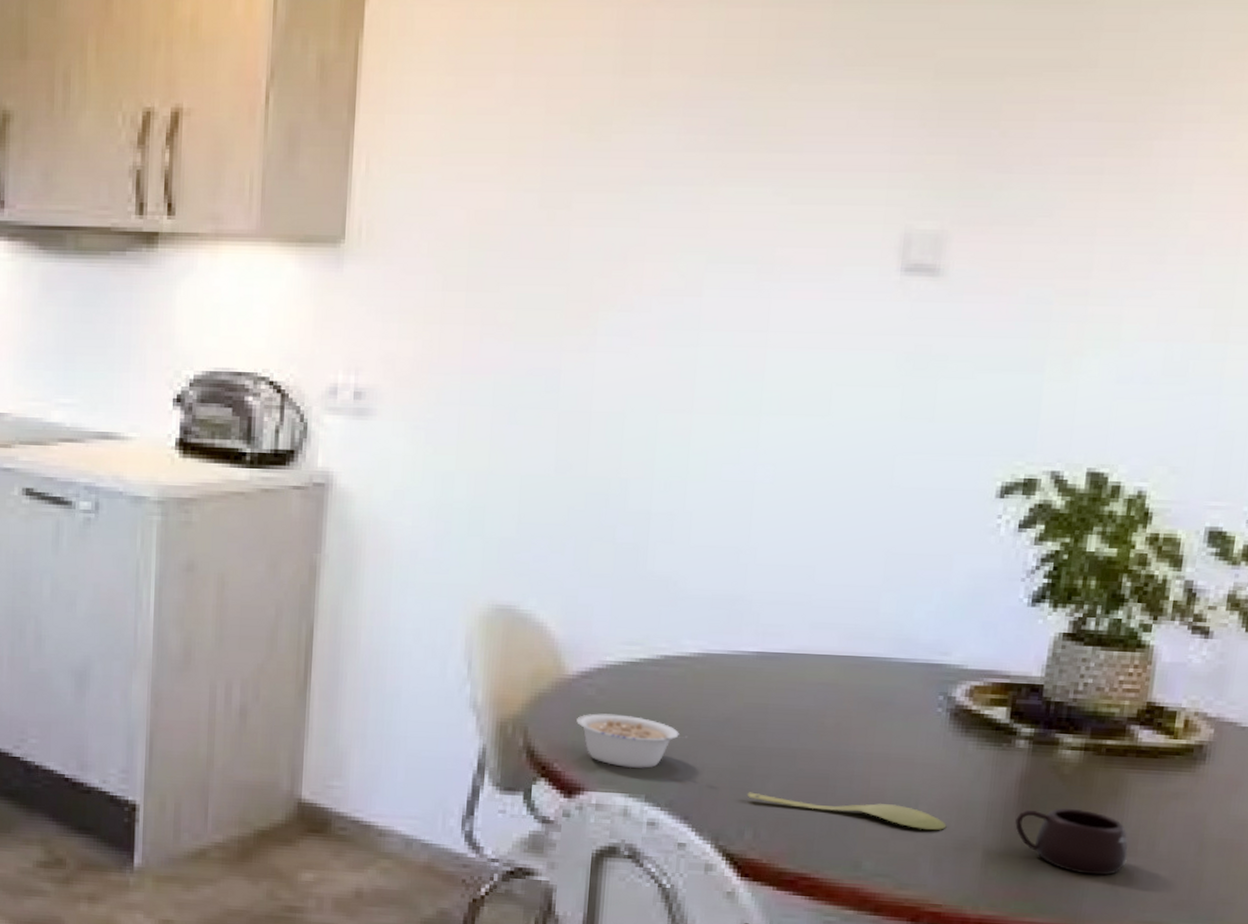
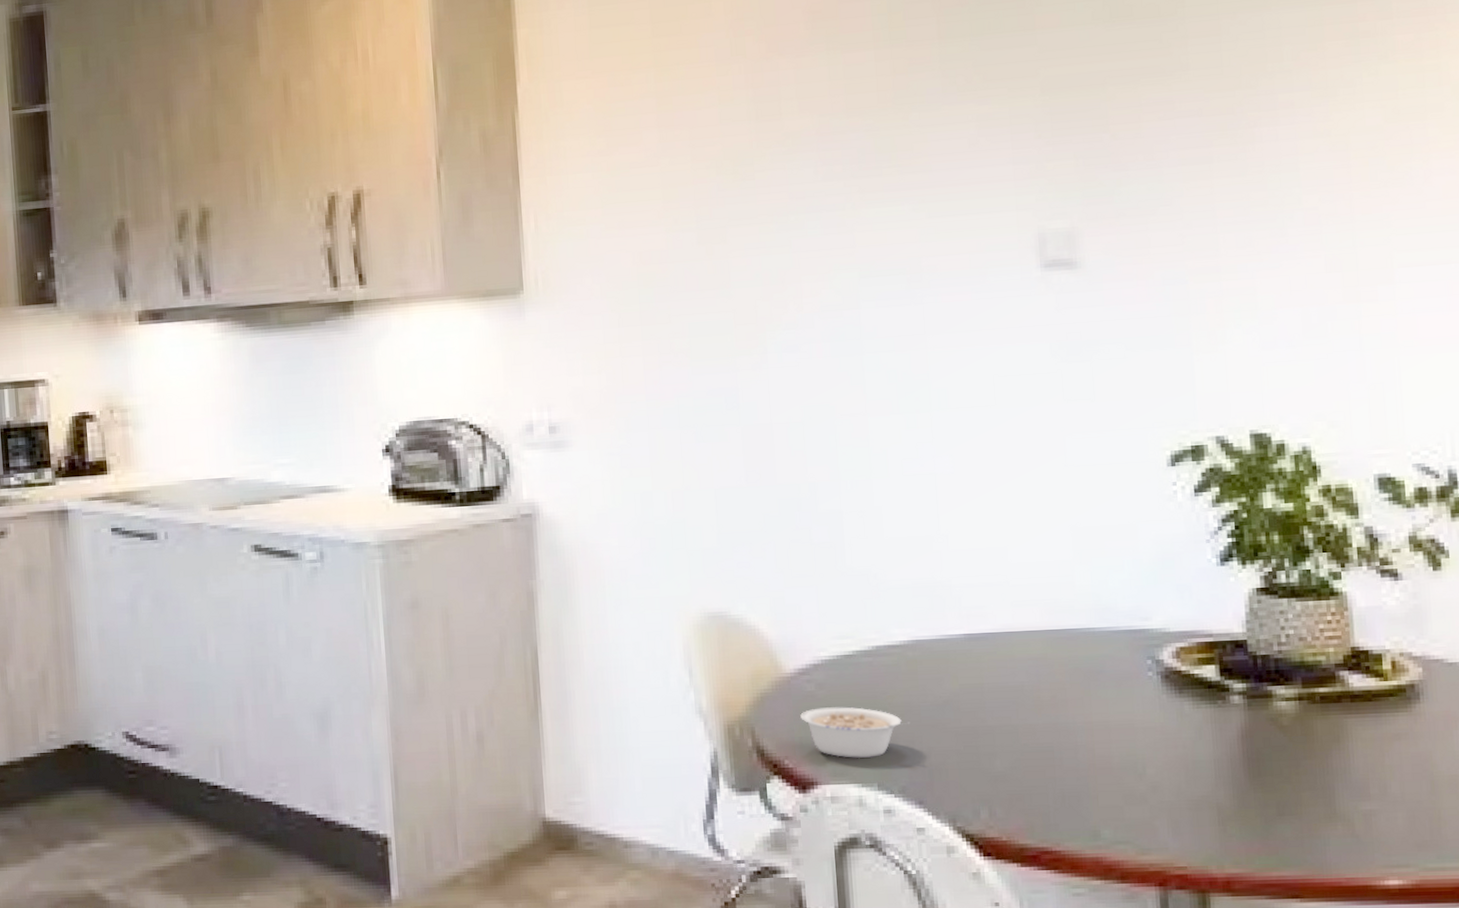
spoon: present [747,792,947,831] -> none [976,771,1178,794]
mug: present [1015,808,1128,876] -> none [1244,758,1362,823]

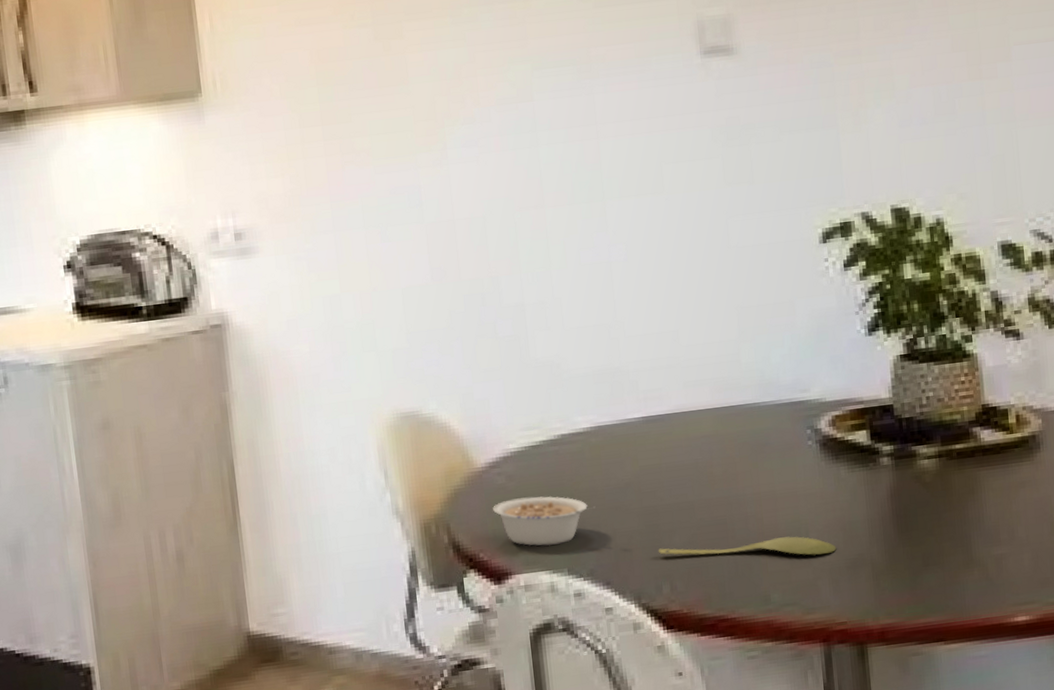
spoon: none [976,771,1178,794] -> present [658,536,837,556]

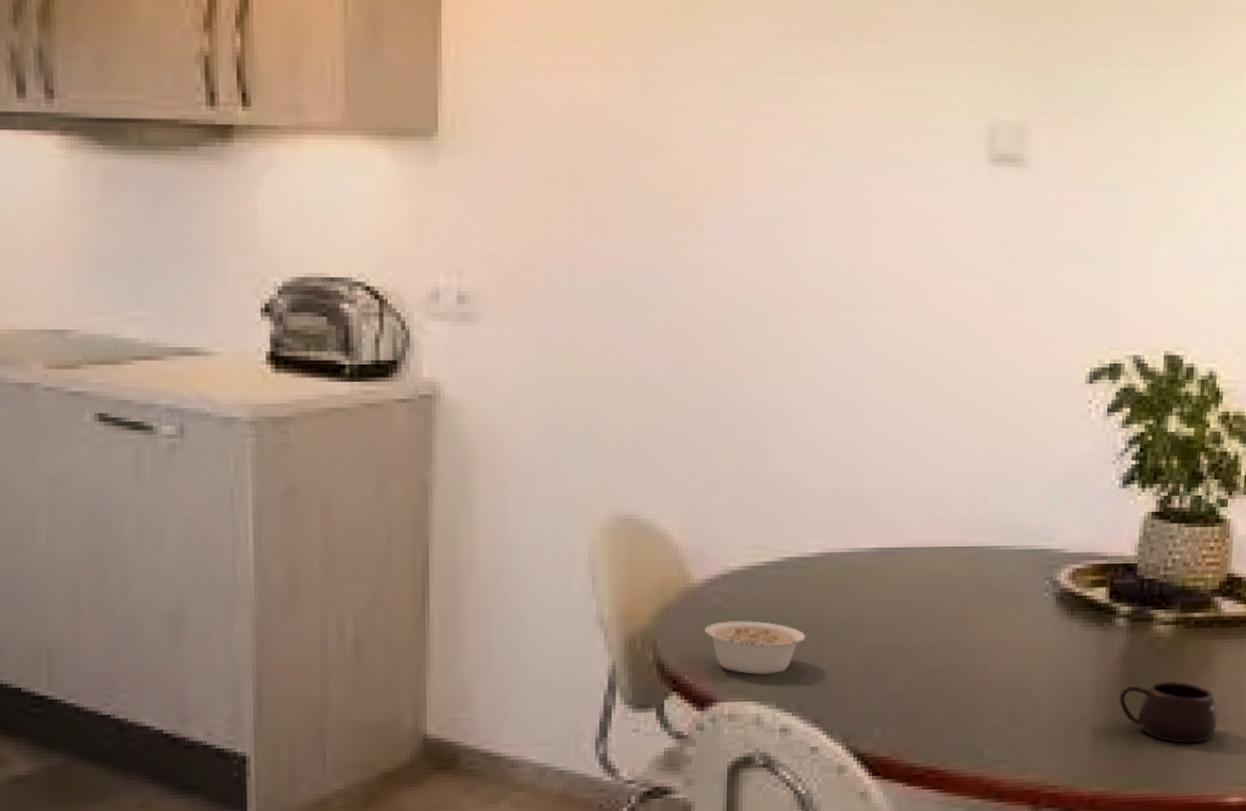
spoon: present [658,536,837,556] -> none [873,690,1059,714]
mug: none [894,511,994,570] -> present [1119,681,1218,744]

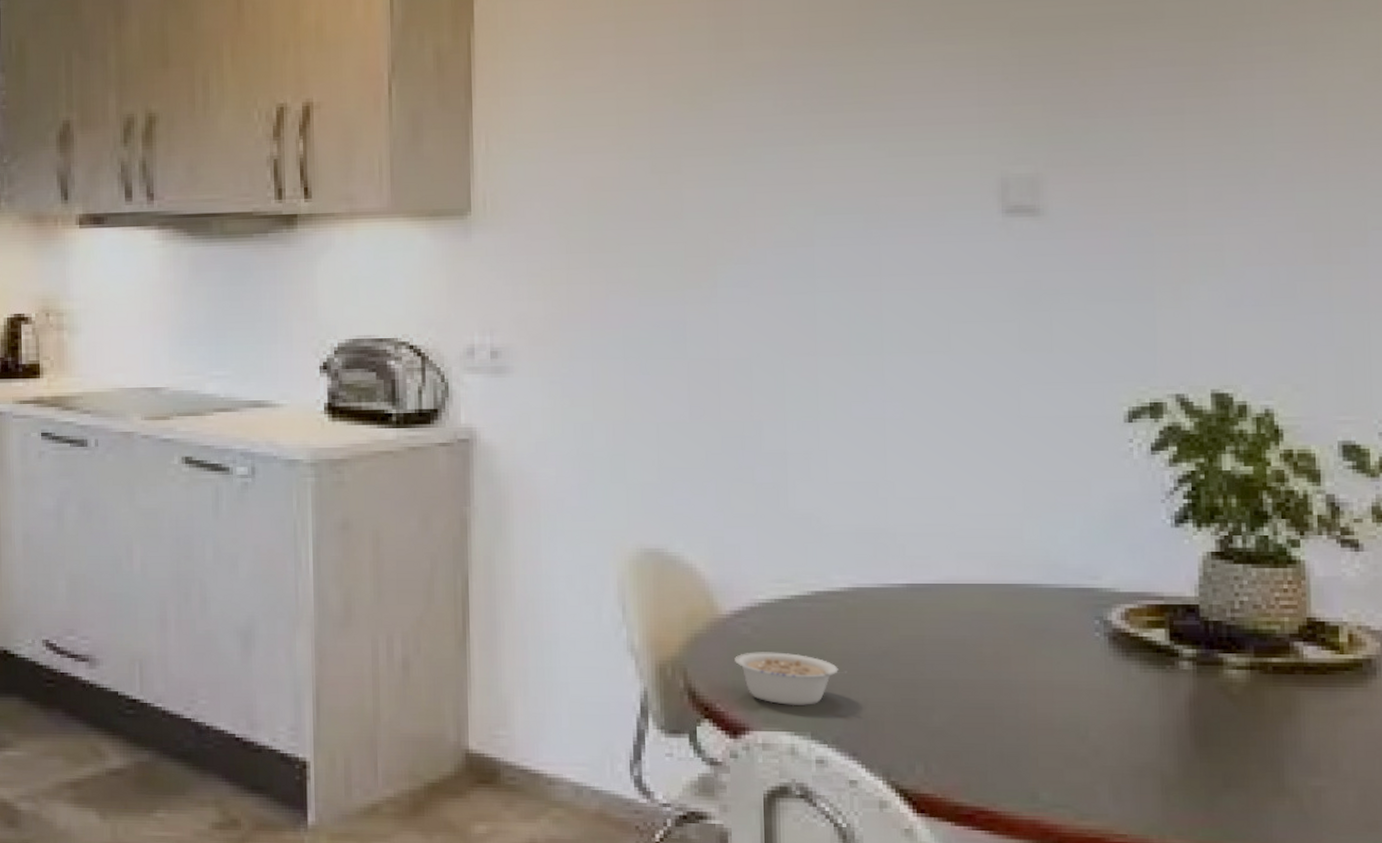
mug: present [1119,681,1218,744] -> none [1191,729,1311,798]

